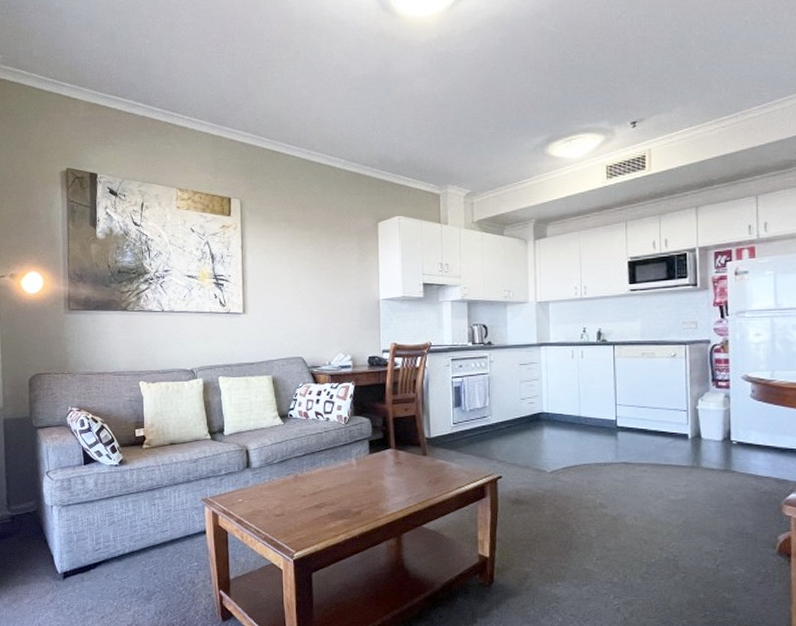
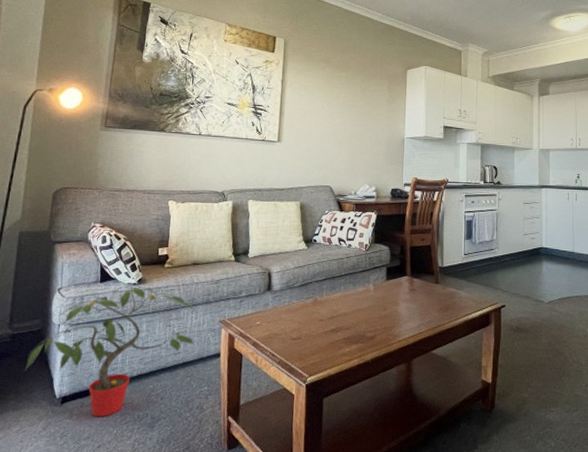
potted plant: none [27,467,180,591] -> present [25,286,197,418]

